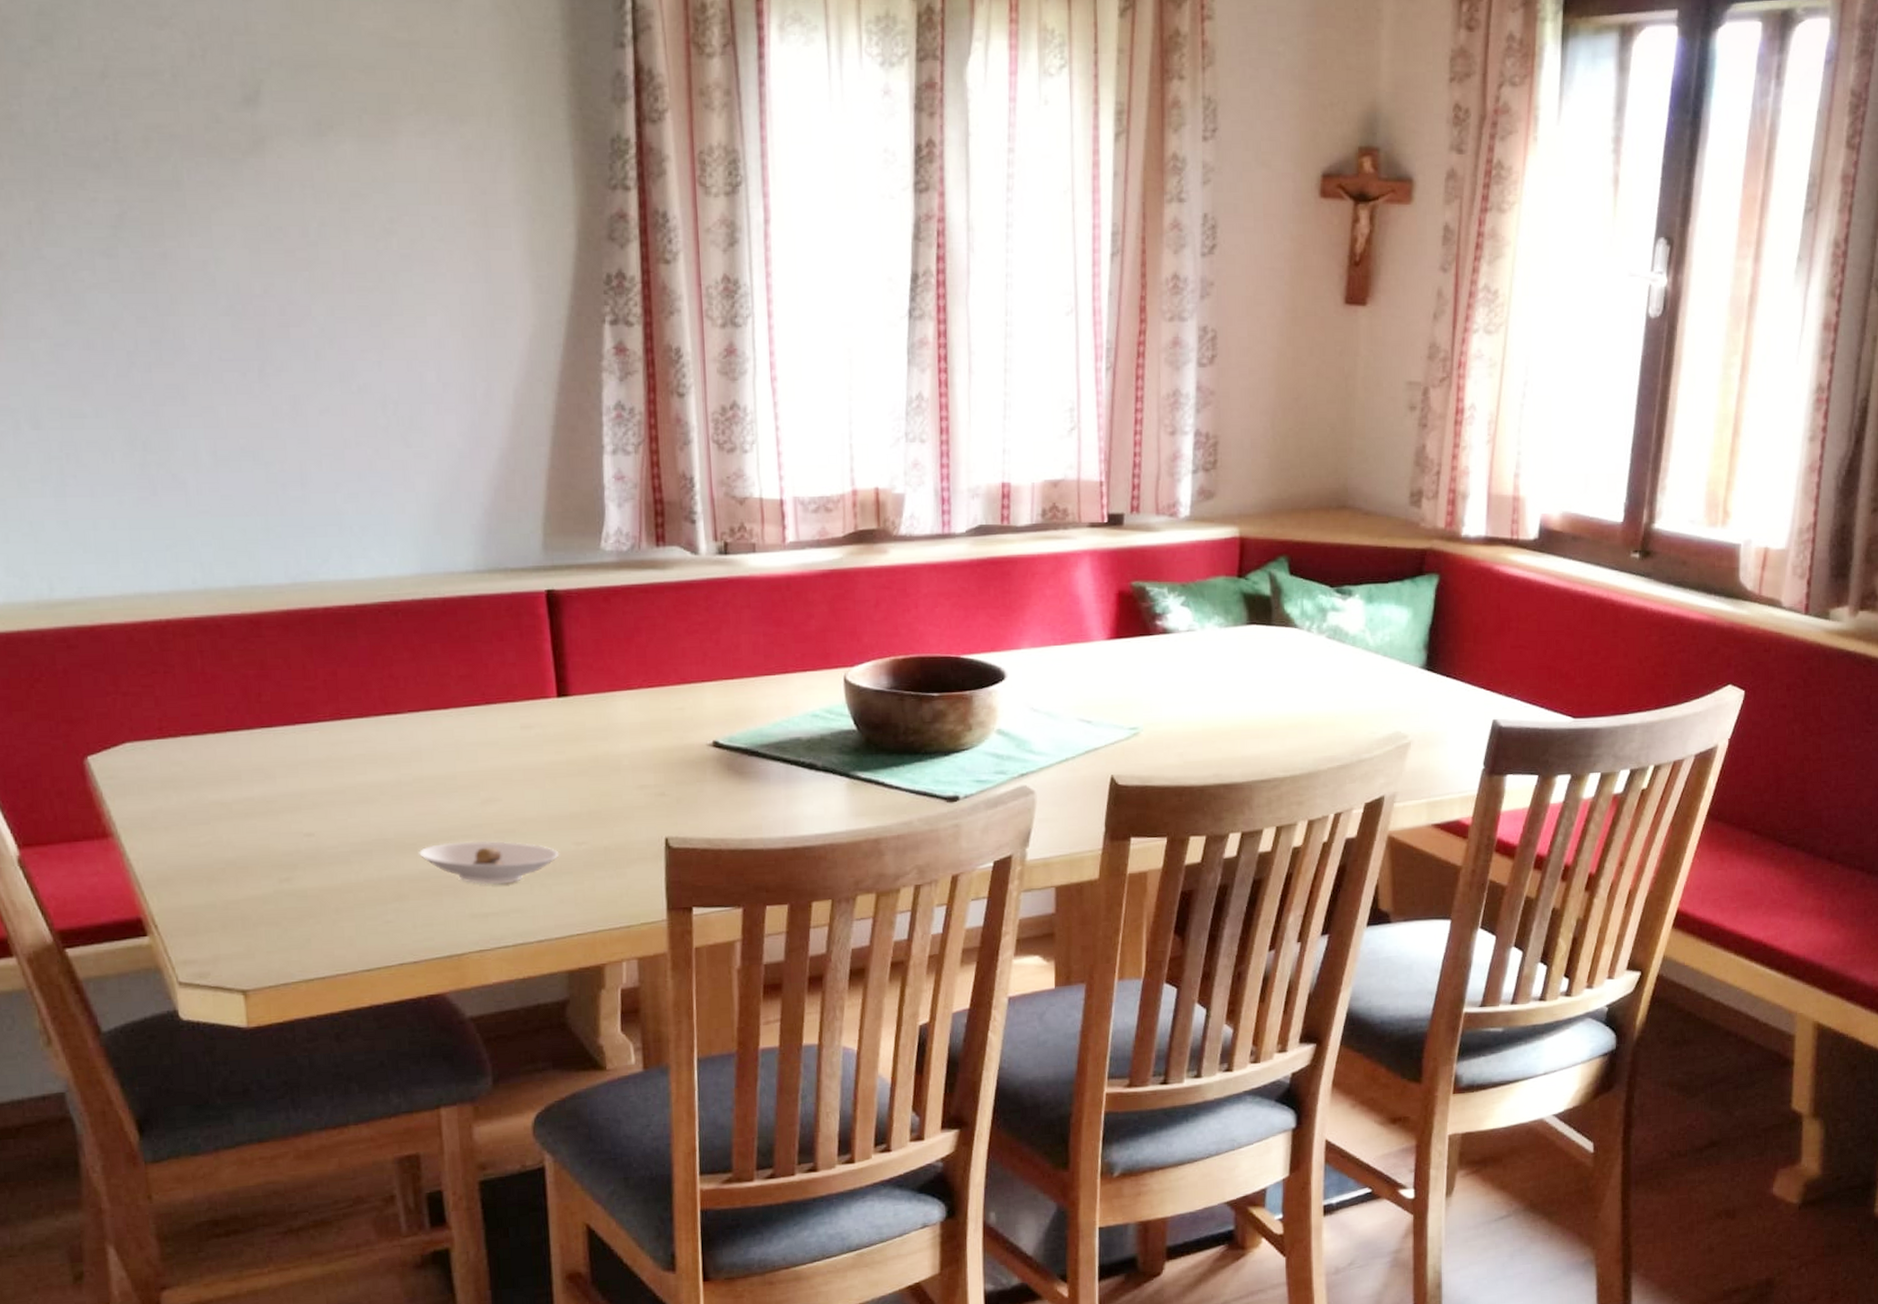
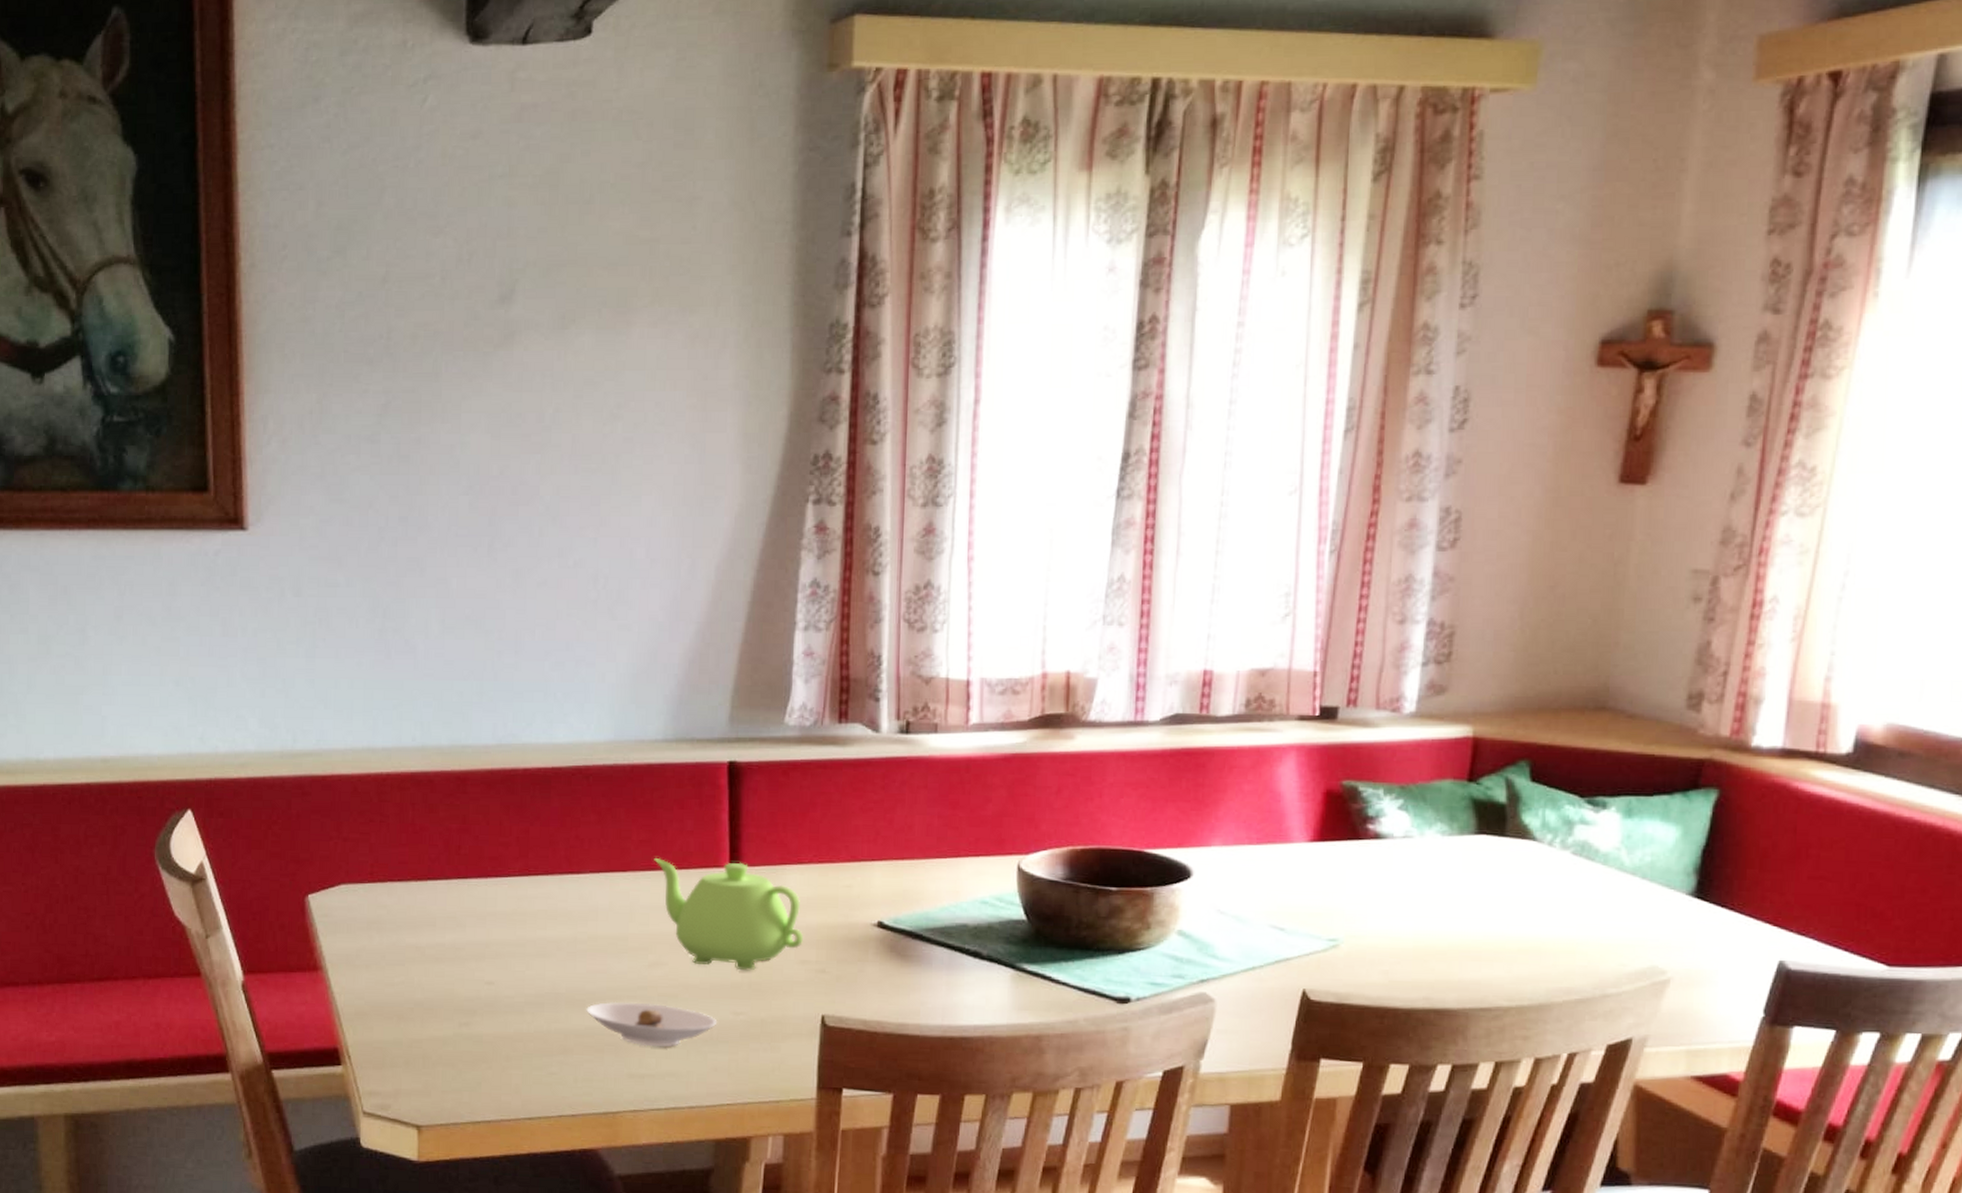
teapot: none [476,691,640,801] -> present [654,858,803,971]

